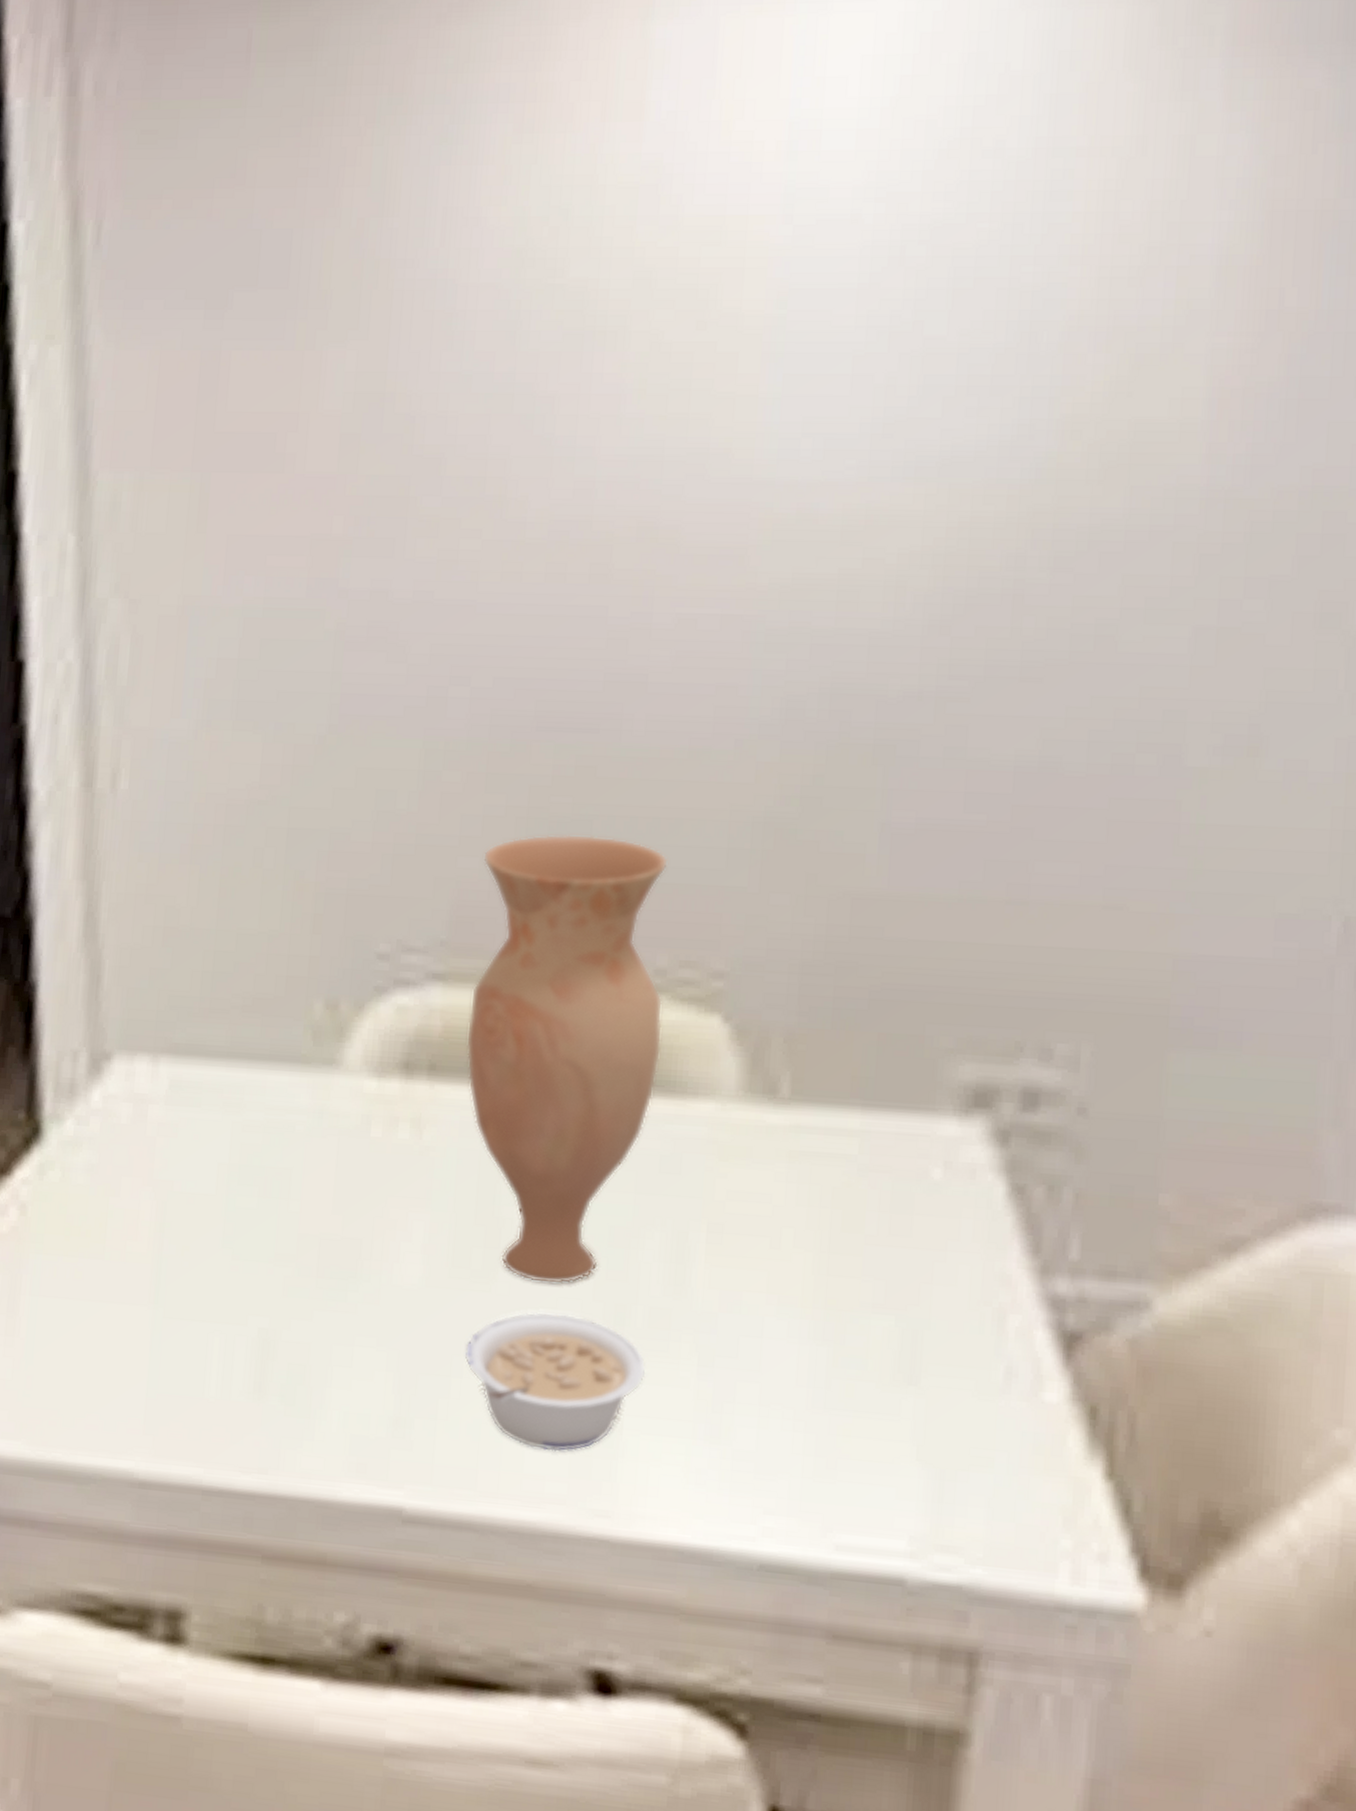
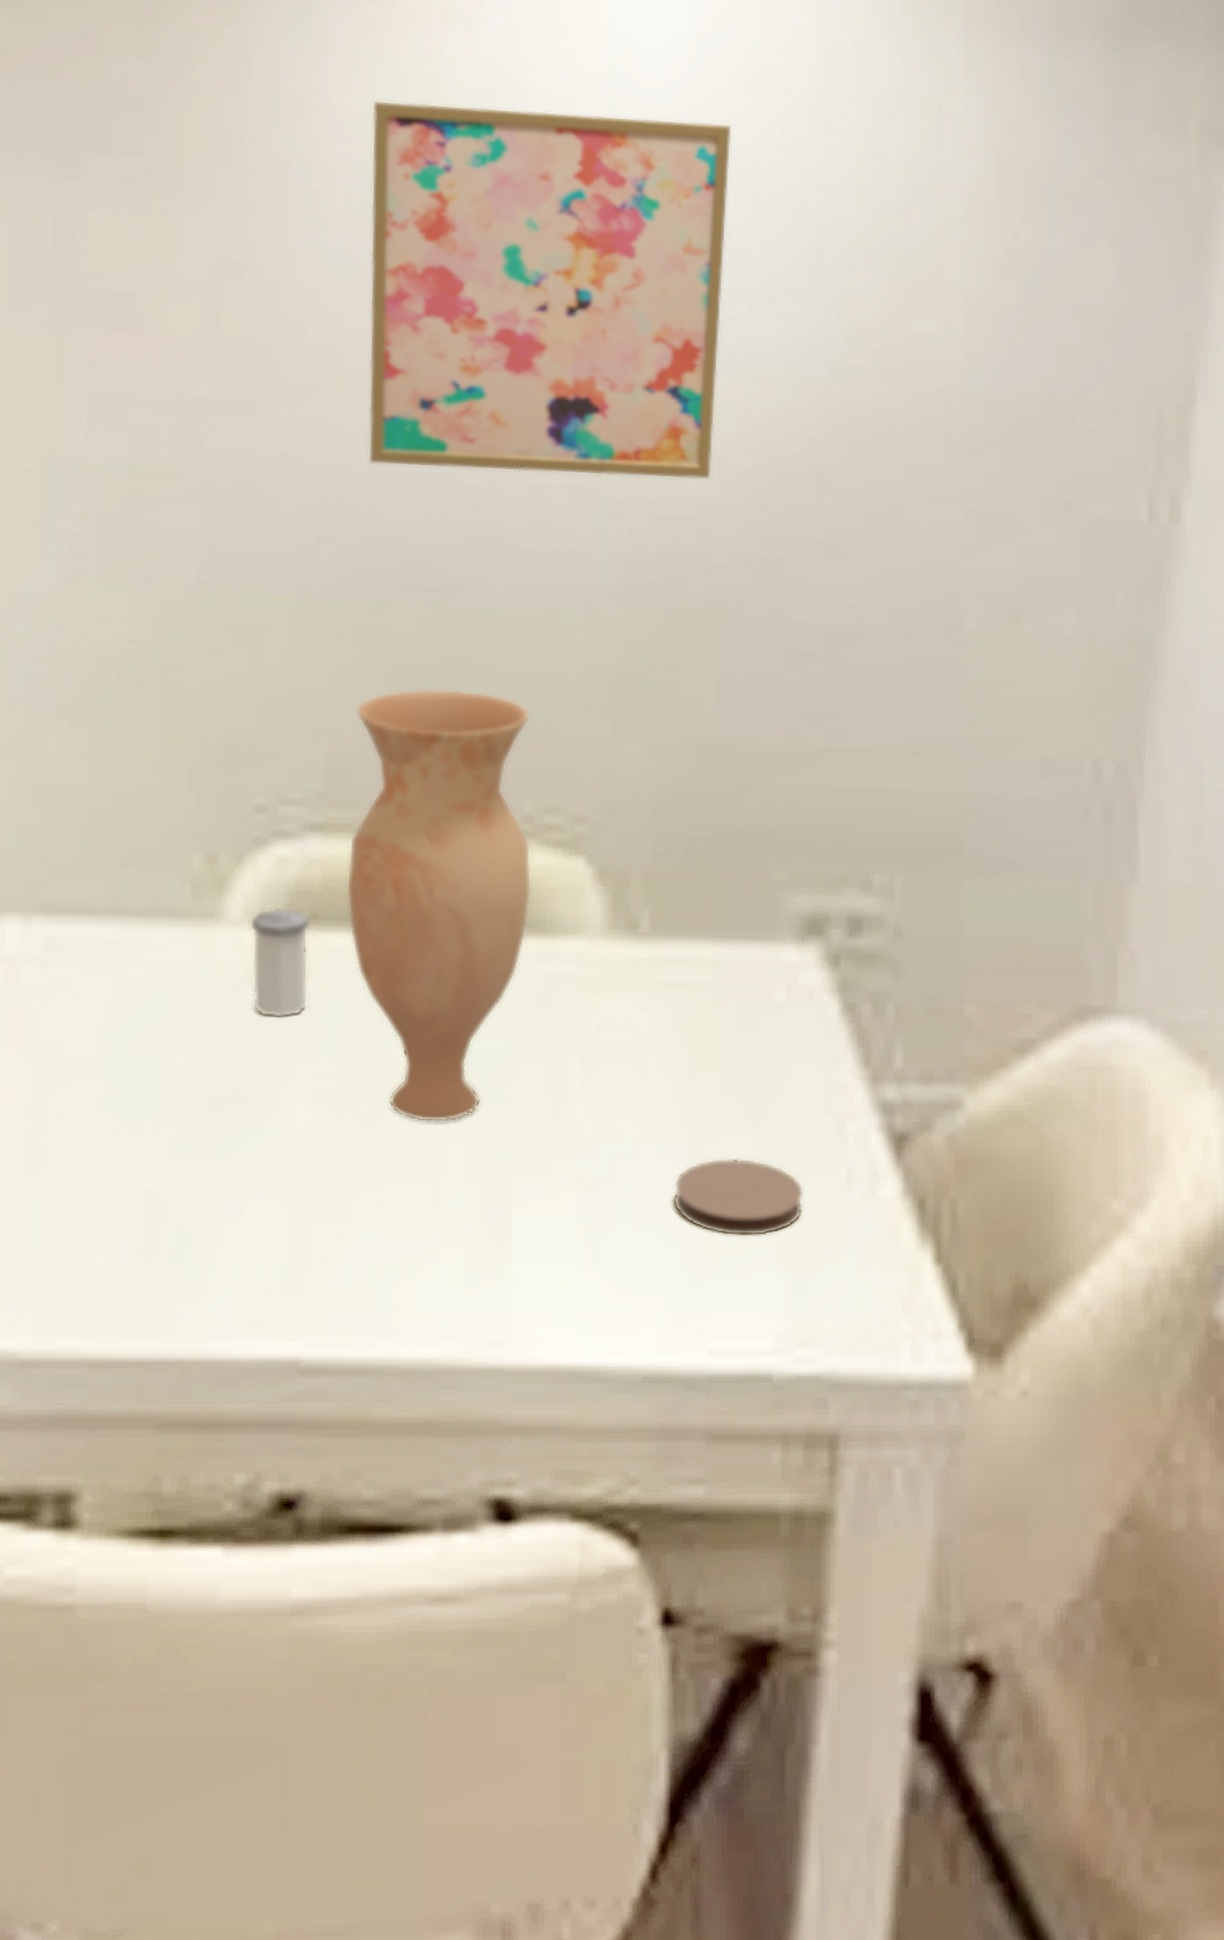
salt shaker: none [367,1057,429,1169] -> present [249,908,310,1019]
legume: present [464,1311,647,1452] -> none [356,1150,531,1287]
wall art: none [506,197,930,603] -> present [368,100,732,480]
coaster: none [802,1342,954,1431] -> present [673,1157,805,1237]

